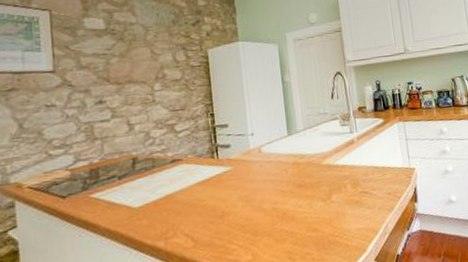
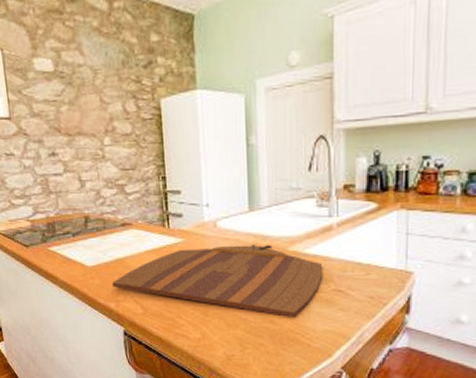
cutting board: none [161,161,352,225] -> present [112,245,323,317]

